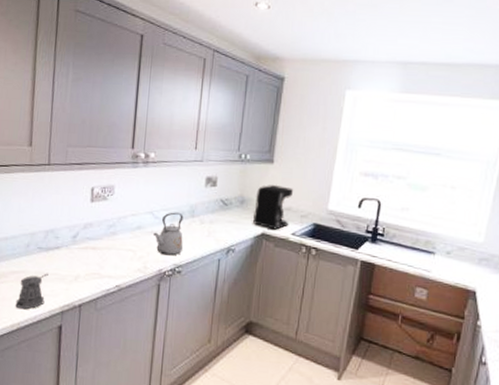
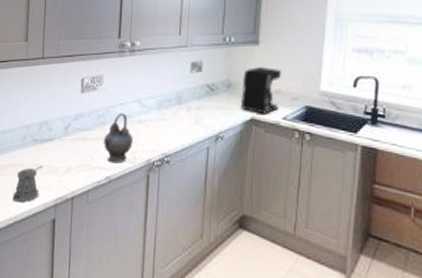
teapot: none [113,224,145,273] -> present [103,113,133,163]
kettle: present [153,212,184,256] -> none [141,99,171,145]

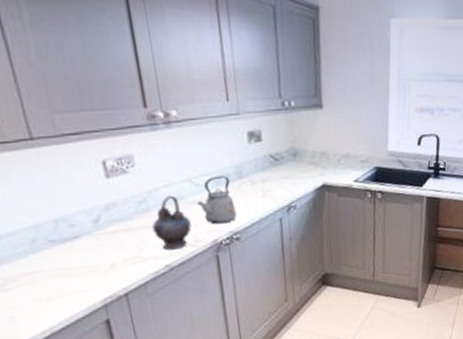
pepper shaker: present [12,165,43,203] -> none [36,267,79,313]
kettle: none [141,99,171,145] -> present [197,175,237,224]
coffee maker: present [241,66,281,114] -> none [308,131,350,179]

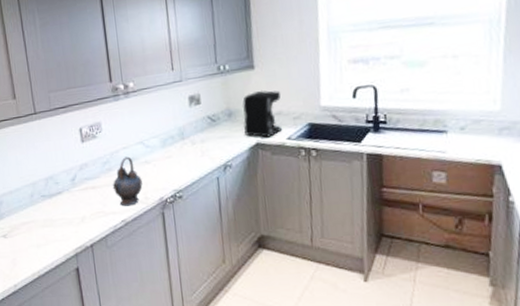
kettle: present [197,175,237,224] -> none [148,137,179,183]
coffee maker: none [308,131,350,179] -> present [242,90,283,138]

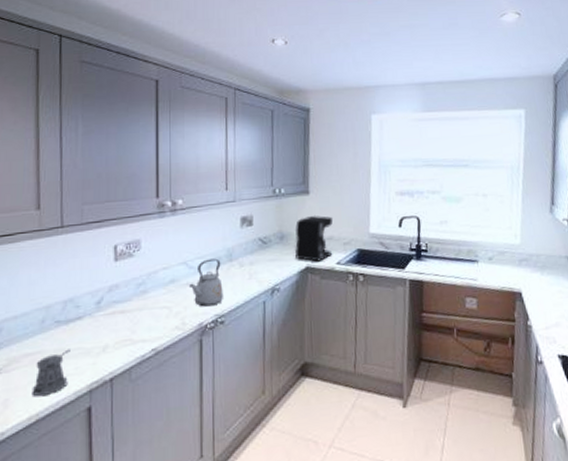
pepper shaker: none [31,219,58,258] -> present [31,349,70,397]
teapot: present [112,156,143,207] -> none [145,278,181,333]
kettle: none [148,137,179,183] -> present [189,258,223,307]

